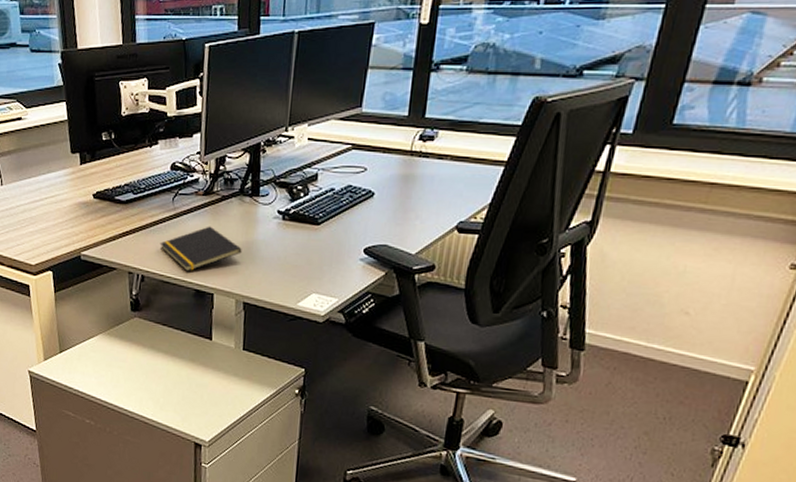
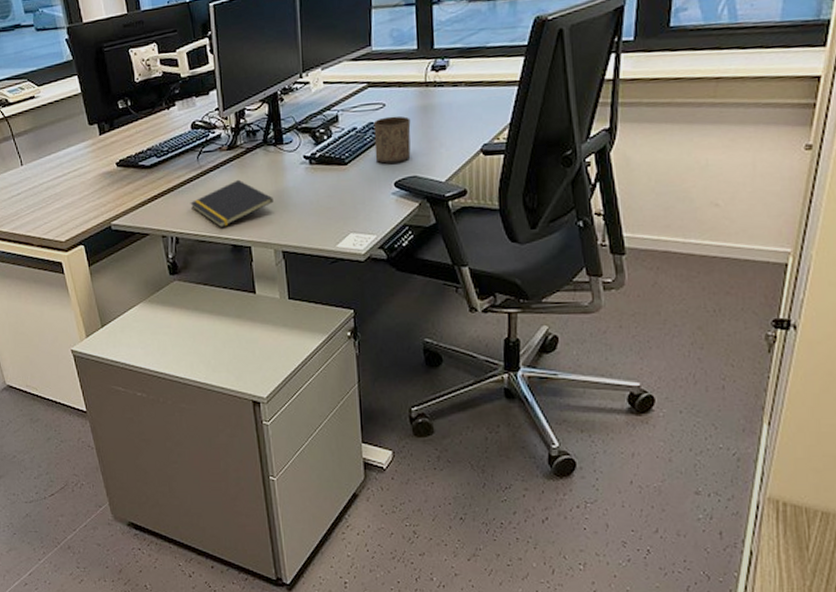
cup: none [348,181,390,229] -> present [373,115,411,164]

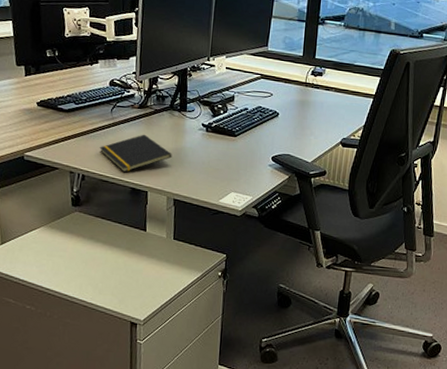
cup: present [373,115,411,164] -> none [259,104,291,142]

